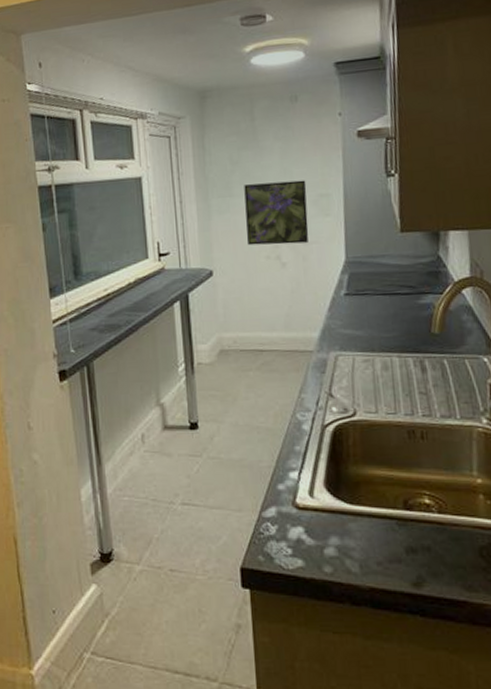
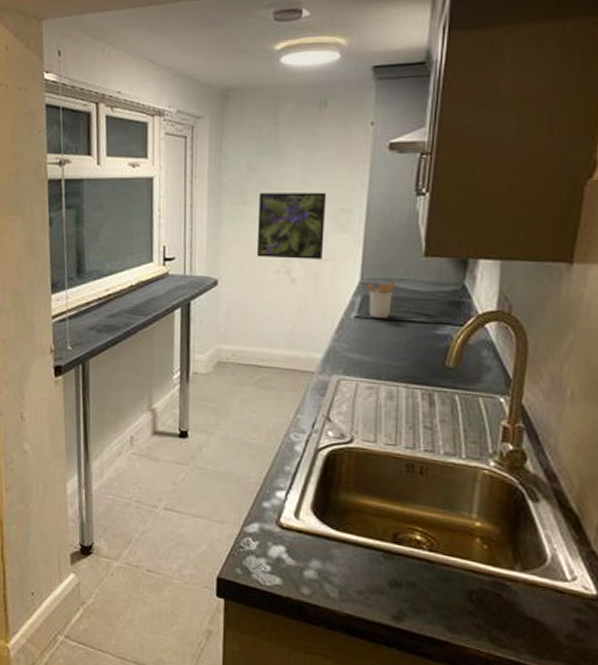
utensil holder: none [351,256,378,294] -> present [366,280,396,318]

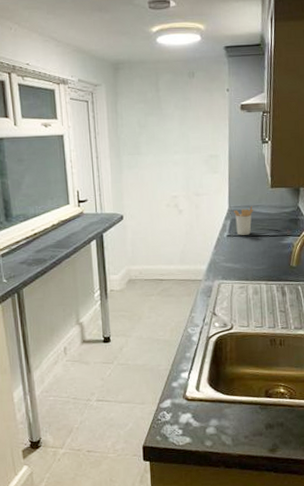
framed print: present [258,192,327,259] -> none [149,143,201,195]

